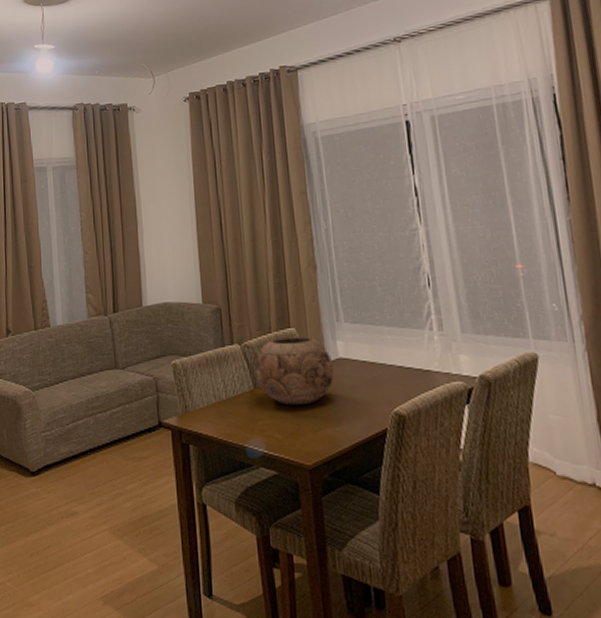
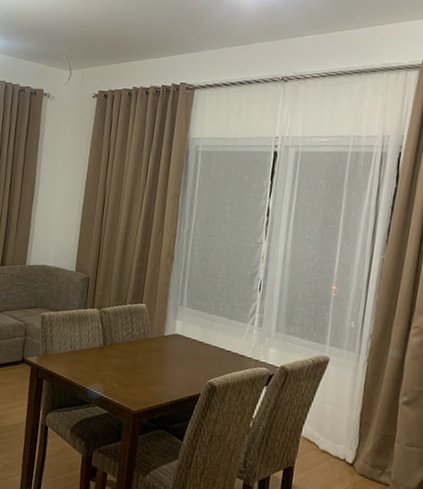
decorative bowl: present [255,337,335,406] -> none [107,309,170,365]

